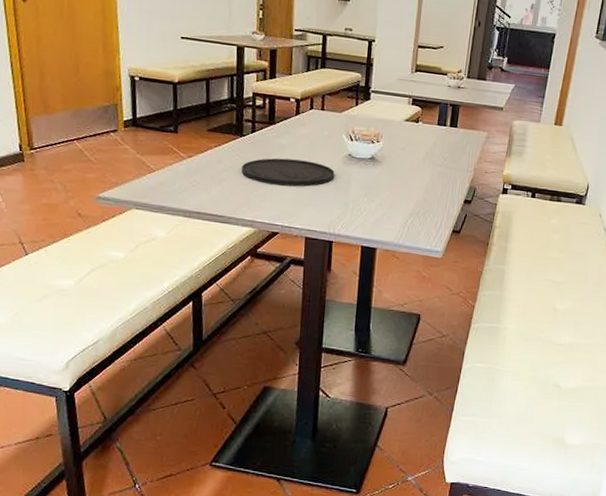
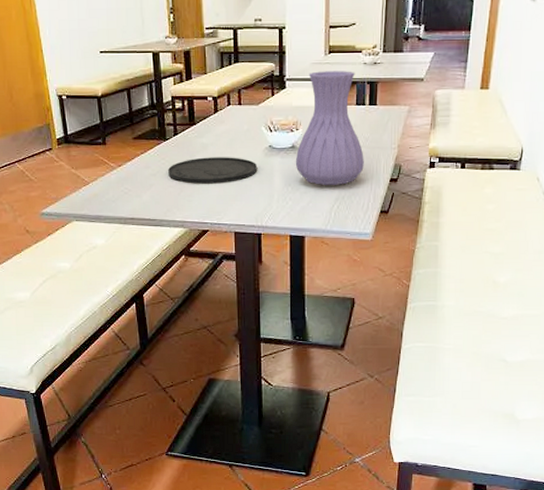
vase: none [373,87,441,201] -> present [295,71,364,186]

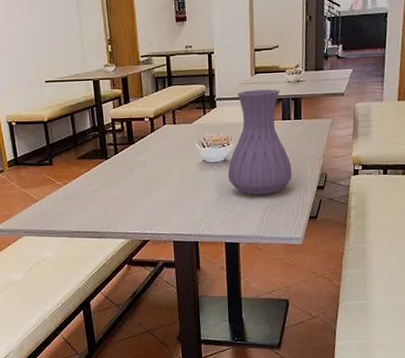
plate: present [168,157,258,184] -> none [110,172,193,198]

